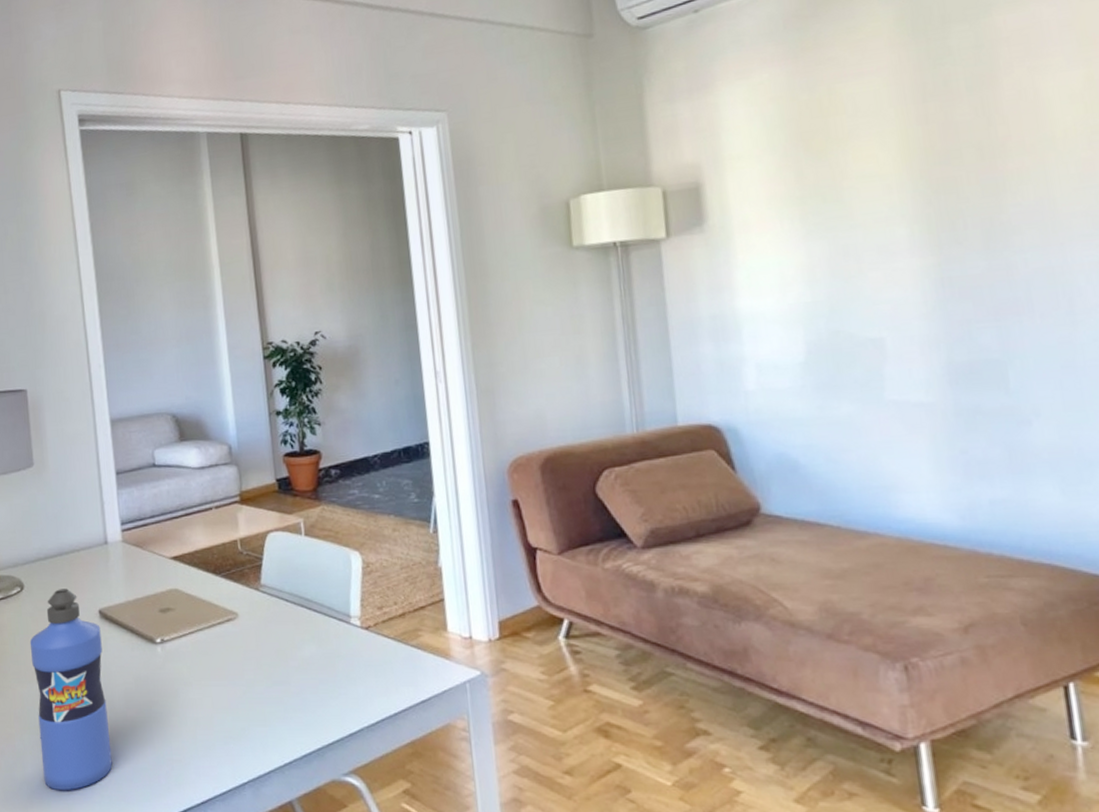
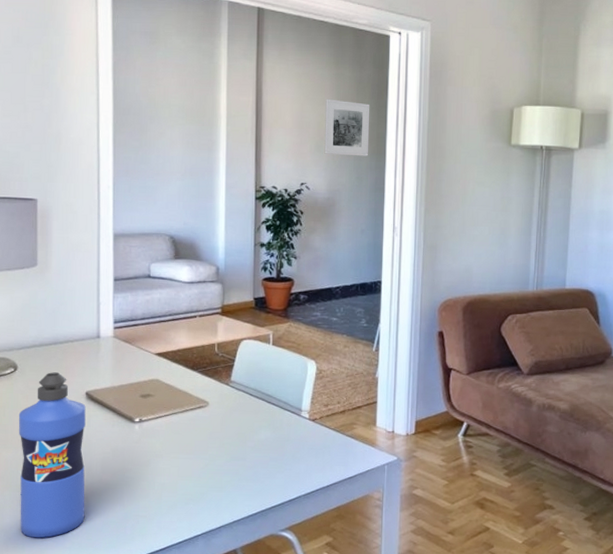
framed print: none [331,224,391,293] -> present [324,99,370,156]

